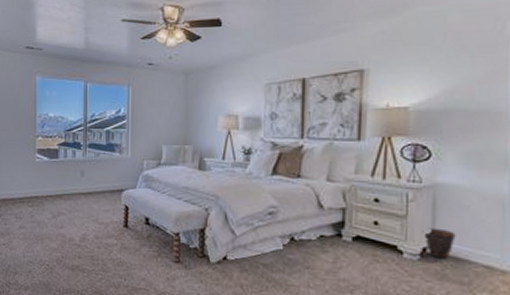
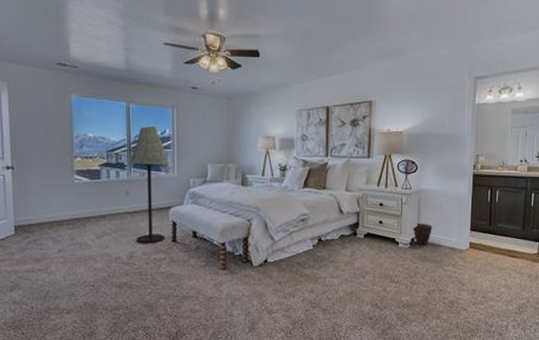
floor lamp: none [84,105,122,228] -> present [128,126,168,244]

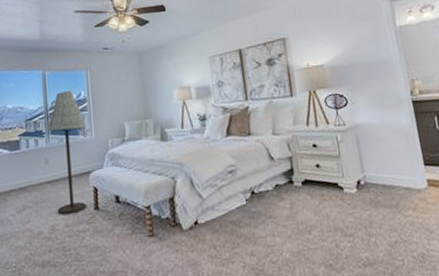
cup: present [411,223,433,245] -> none [353,162,379,188]

